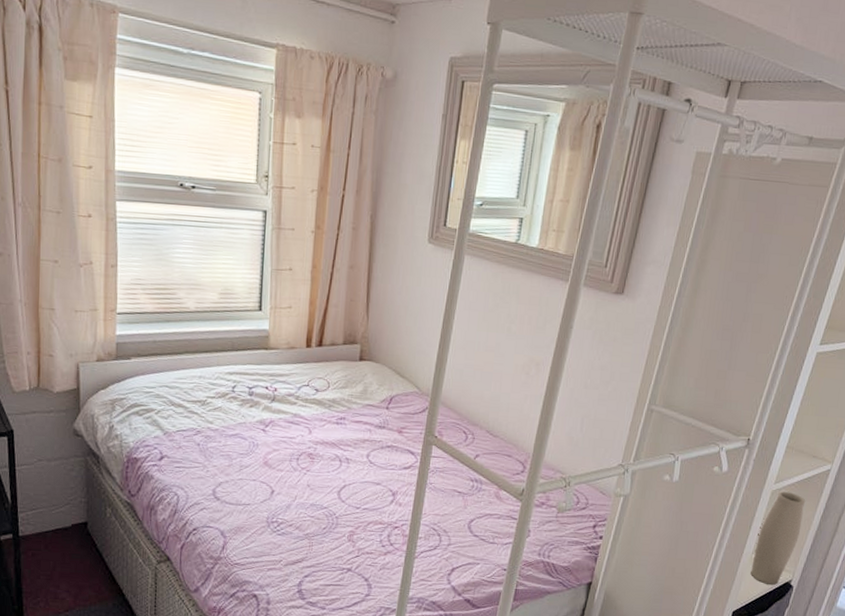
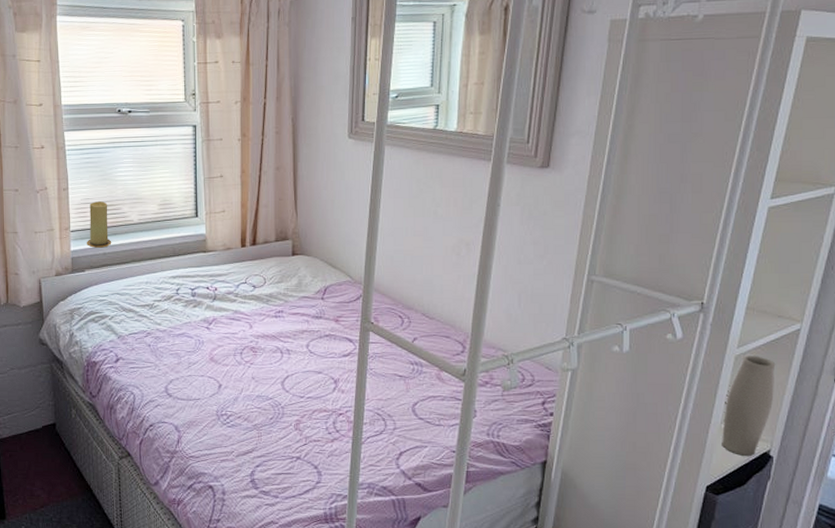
candle: none [135,283,164,335] -> present [87,201,112,248]

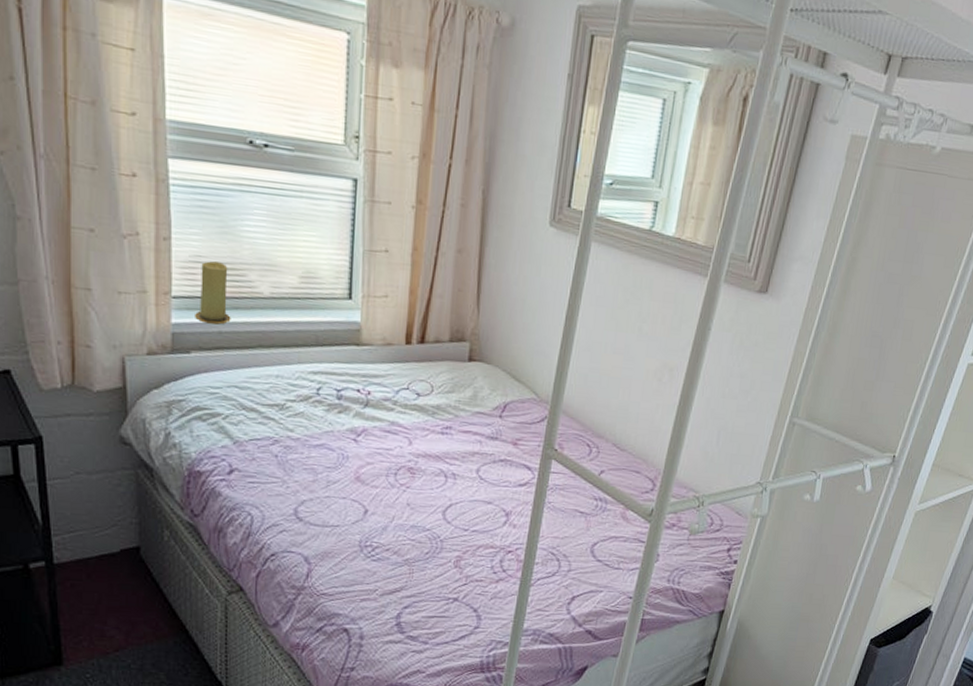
vase: present [722,356,776,456] -> none [890,512,950,611]

